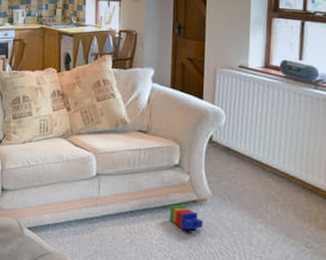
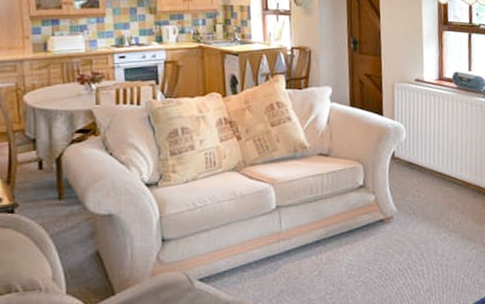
stacking toy: present [170,205,203,230] -> none [357,226,391,252]

